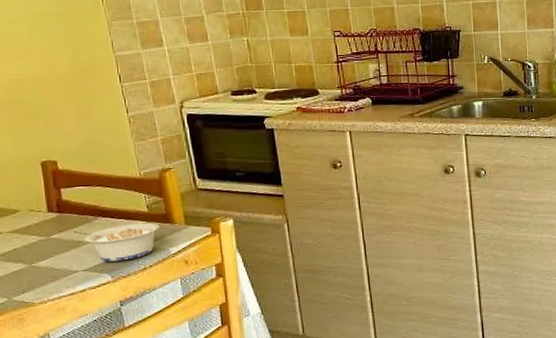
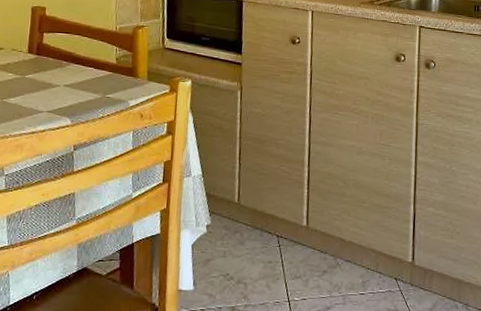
legume: present [72,222,159,262] -> none [45,72,124,107]

